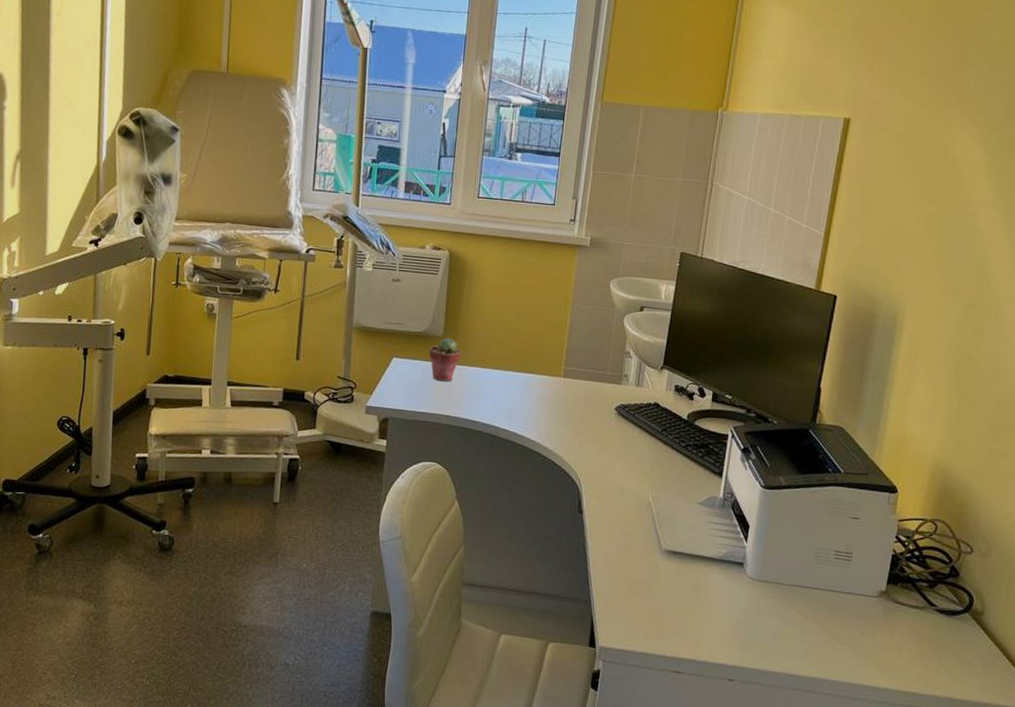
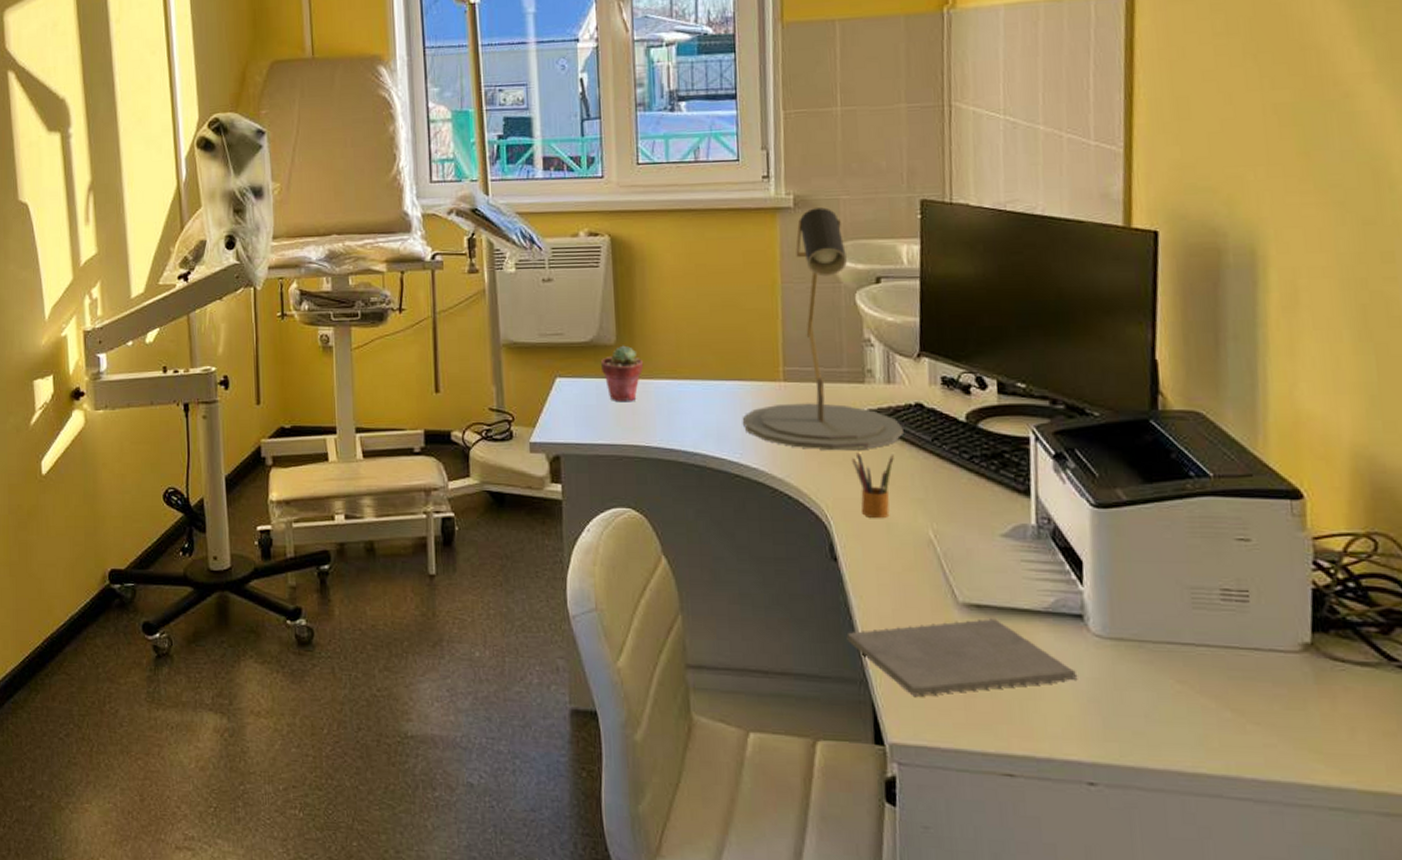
desk lamp: none [529,249,643,434] -> present [742,207,904,451]
notepad: none [581,562,734,614] -> present [846,618,1078,696]
pencil box: none [603,435,633,485] -> present [852,452,894,519]

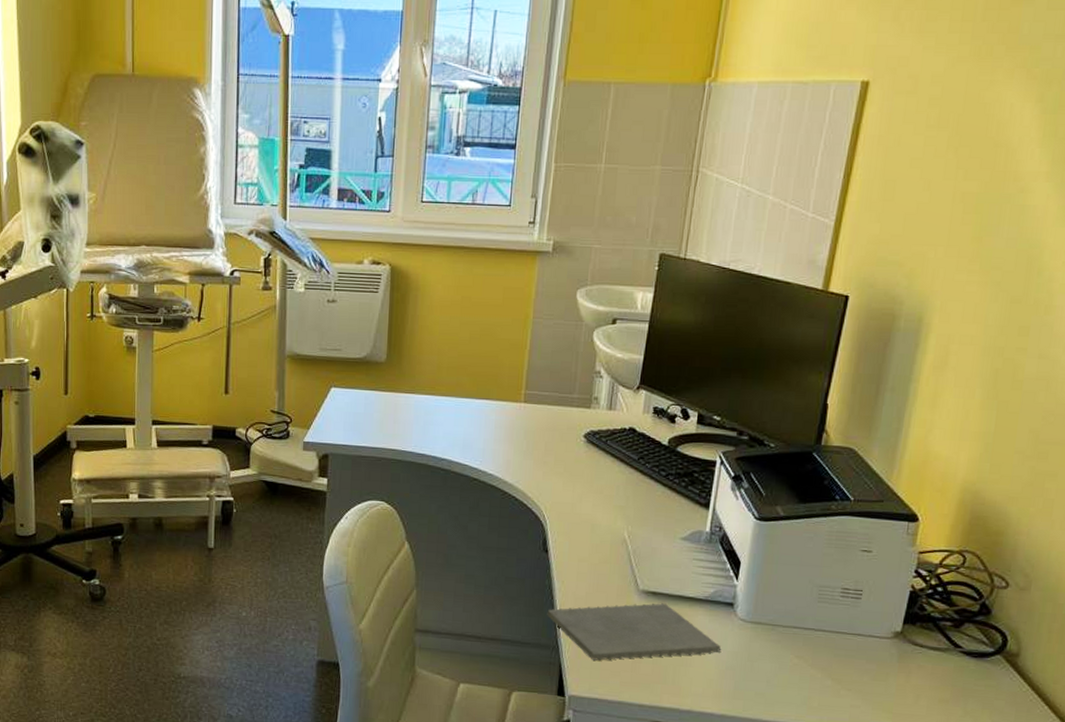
potted succulent: present [601,345,644,403] -> none [371,363,408,413]
desk lamp: present [742,207,904,451] -> none [485,254,616,464]
pencil box: present [852,452,894,519] -> none [571,465,606,521]

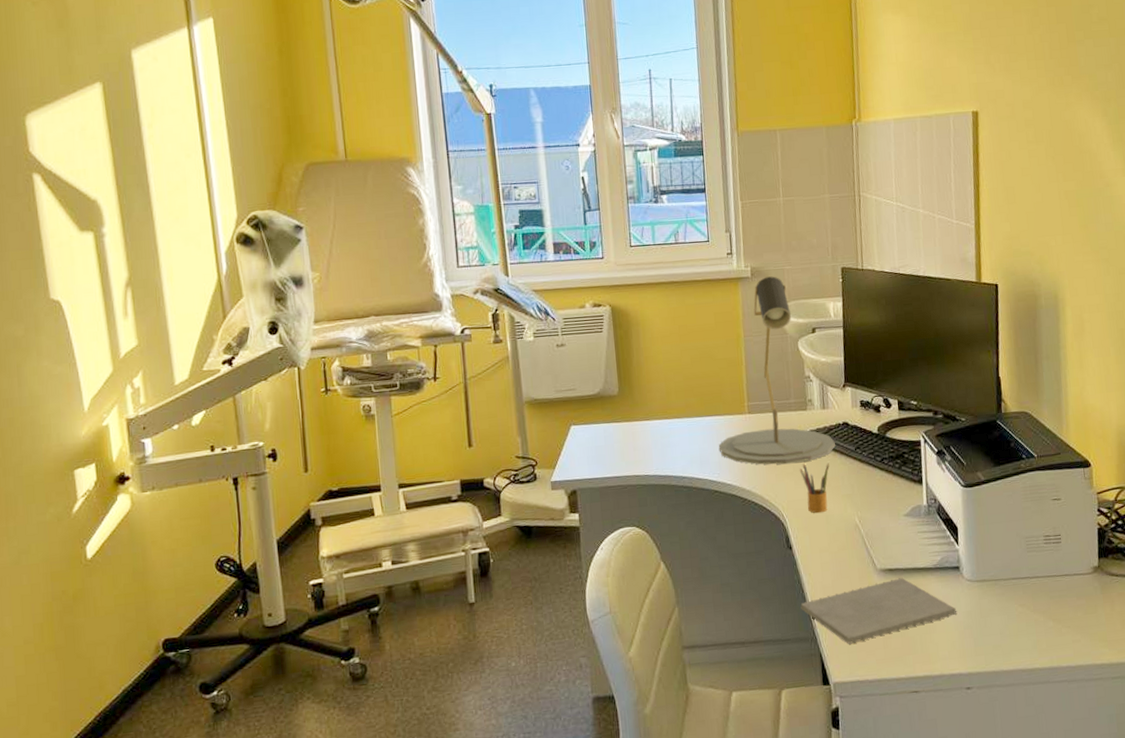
desk lamp: none [485,254,616,464] -> present [718,276,835,465]
pencil box: none [571,465,606,521] -> present [800,462,829,514]

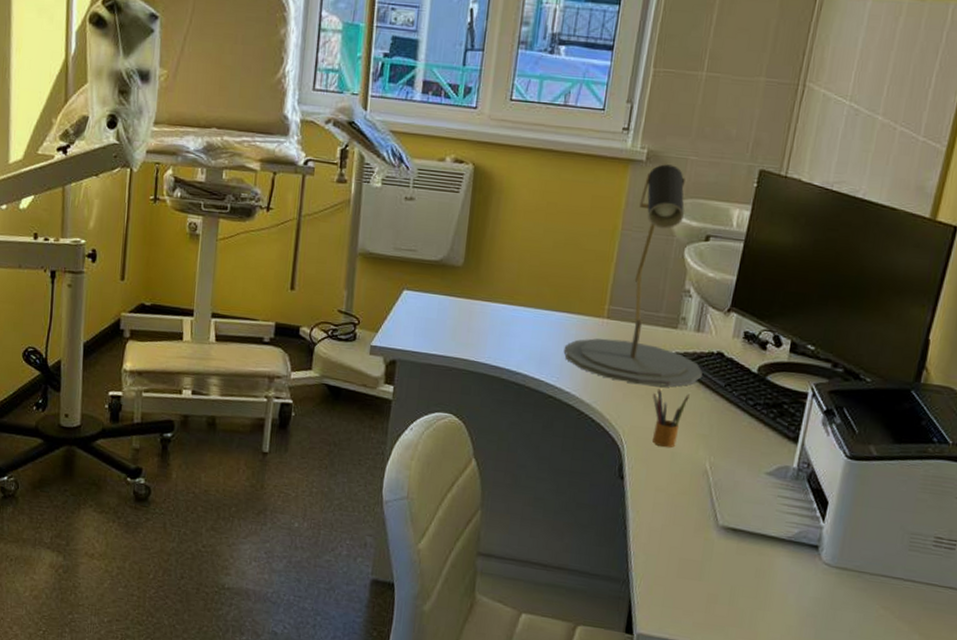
notepad: present [800,578,958,644] -> none [618,539,803,599]

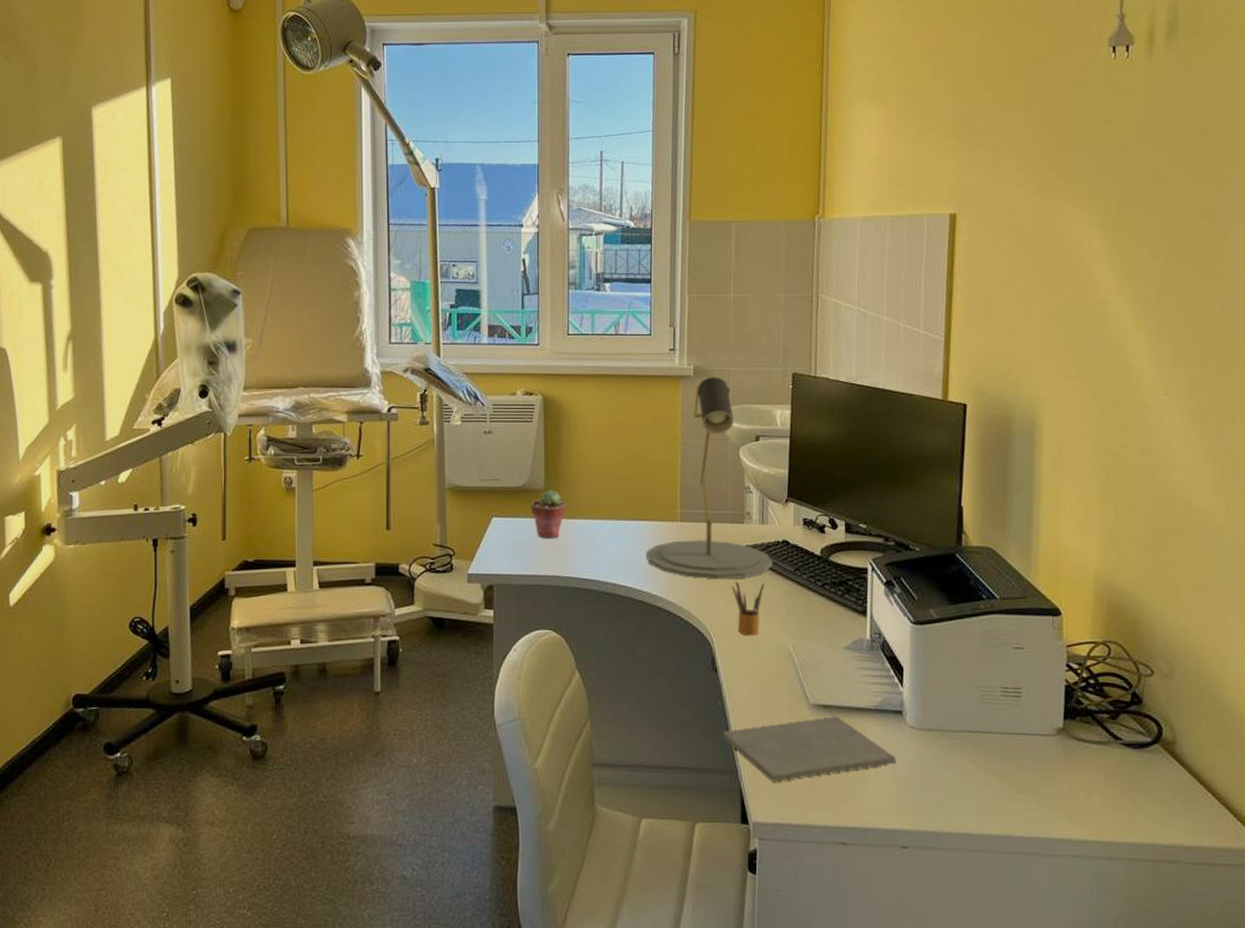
potted succulent: none [446,268,486,321] -> present [531,490,567,539]
notepad: none [618,539,803,599] -> present [722,716,897,782]

